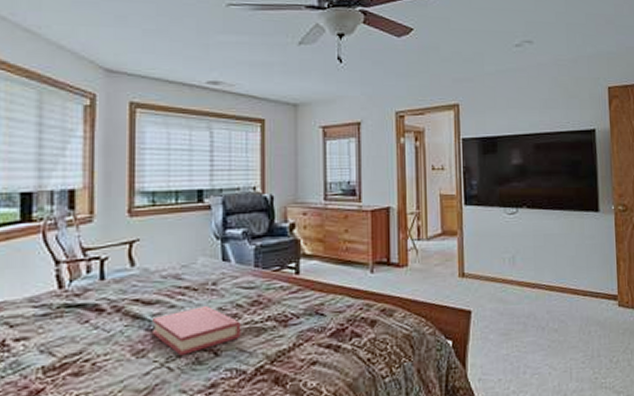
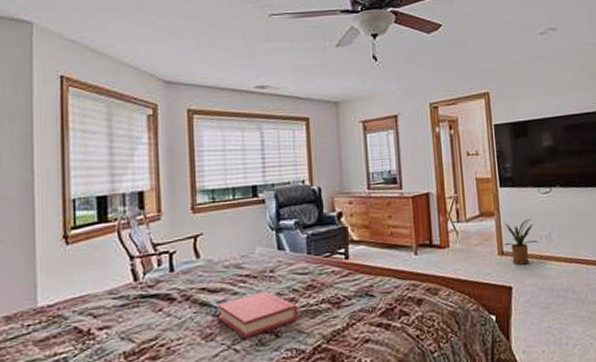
house plant: none [461,240,502,288] -> present [498,219,539,265]

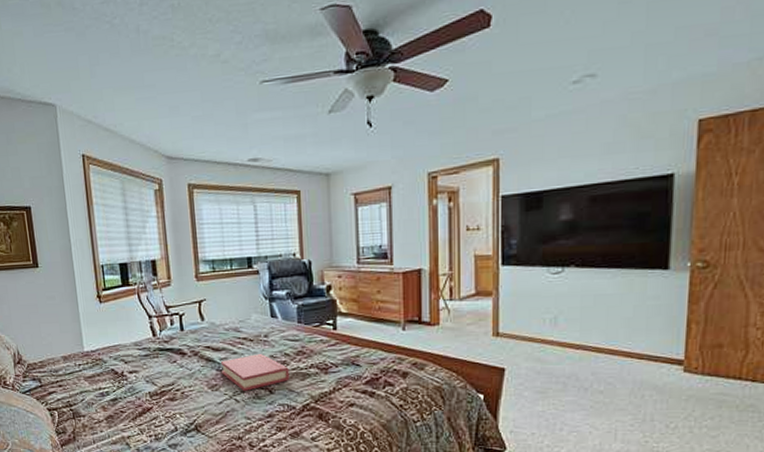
house plant: present [498,219,539,265] -> none [496,300,541,348]

